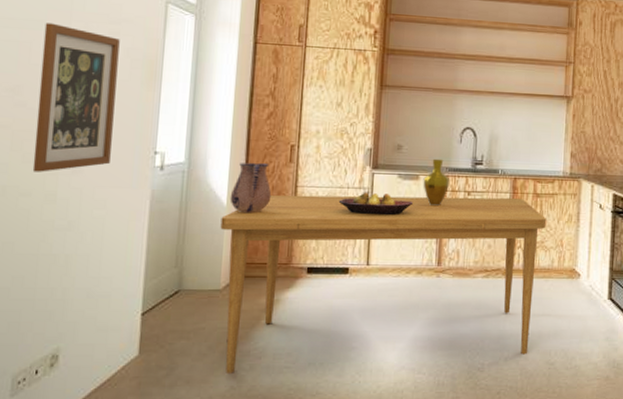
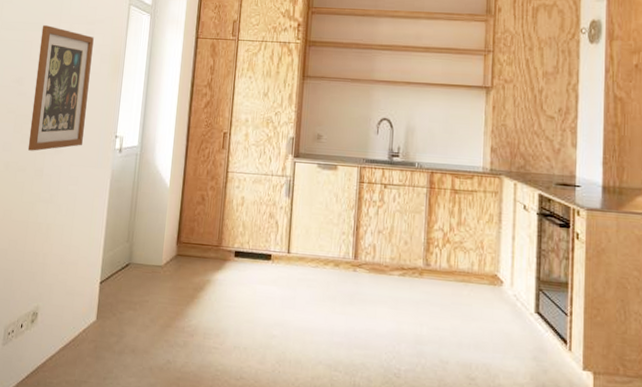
dining table: present [220,195,547,373] -> none [164,179,466,365]
ceramic pitcher: present [230,163,272,214] -> none [172,148,206,196]
fruit bowl: present [338,192,414,216] -> none [263,180,332,205]
vase: present [423,158,450,207] -> none [341,149,367,198]

